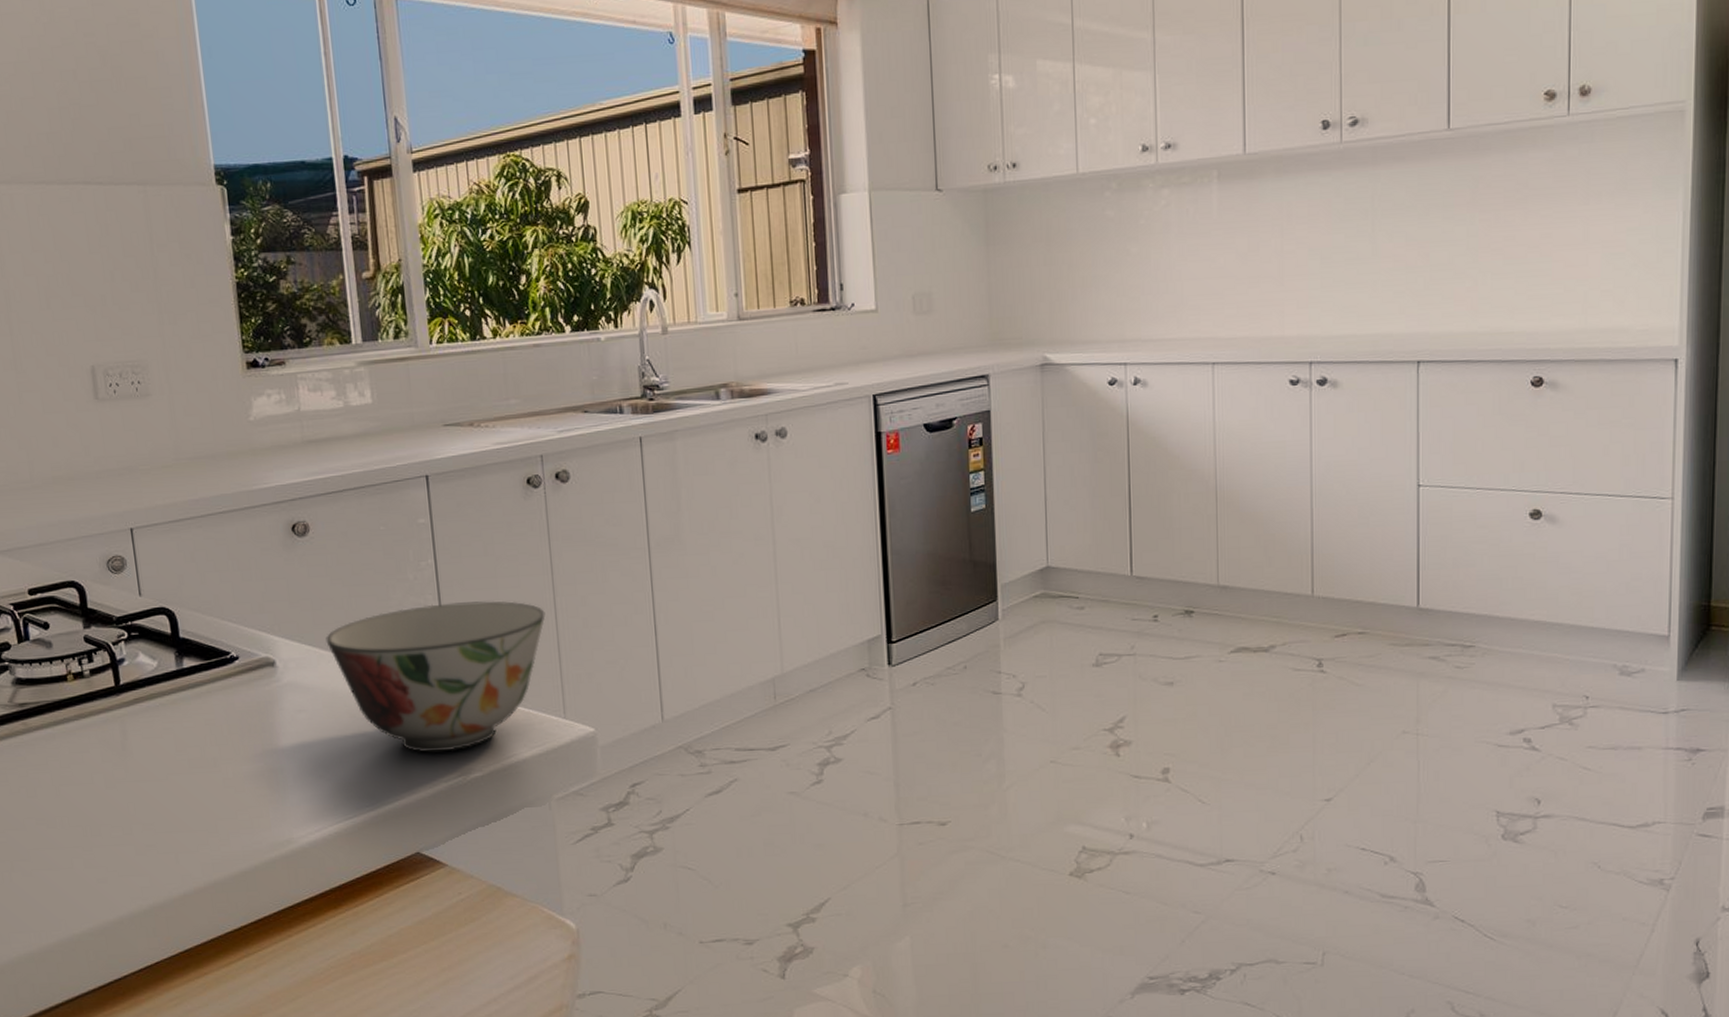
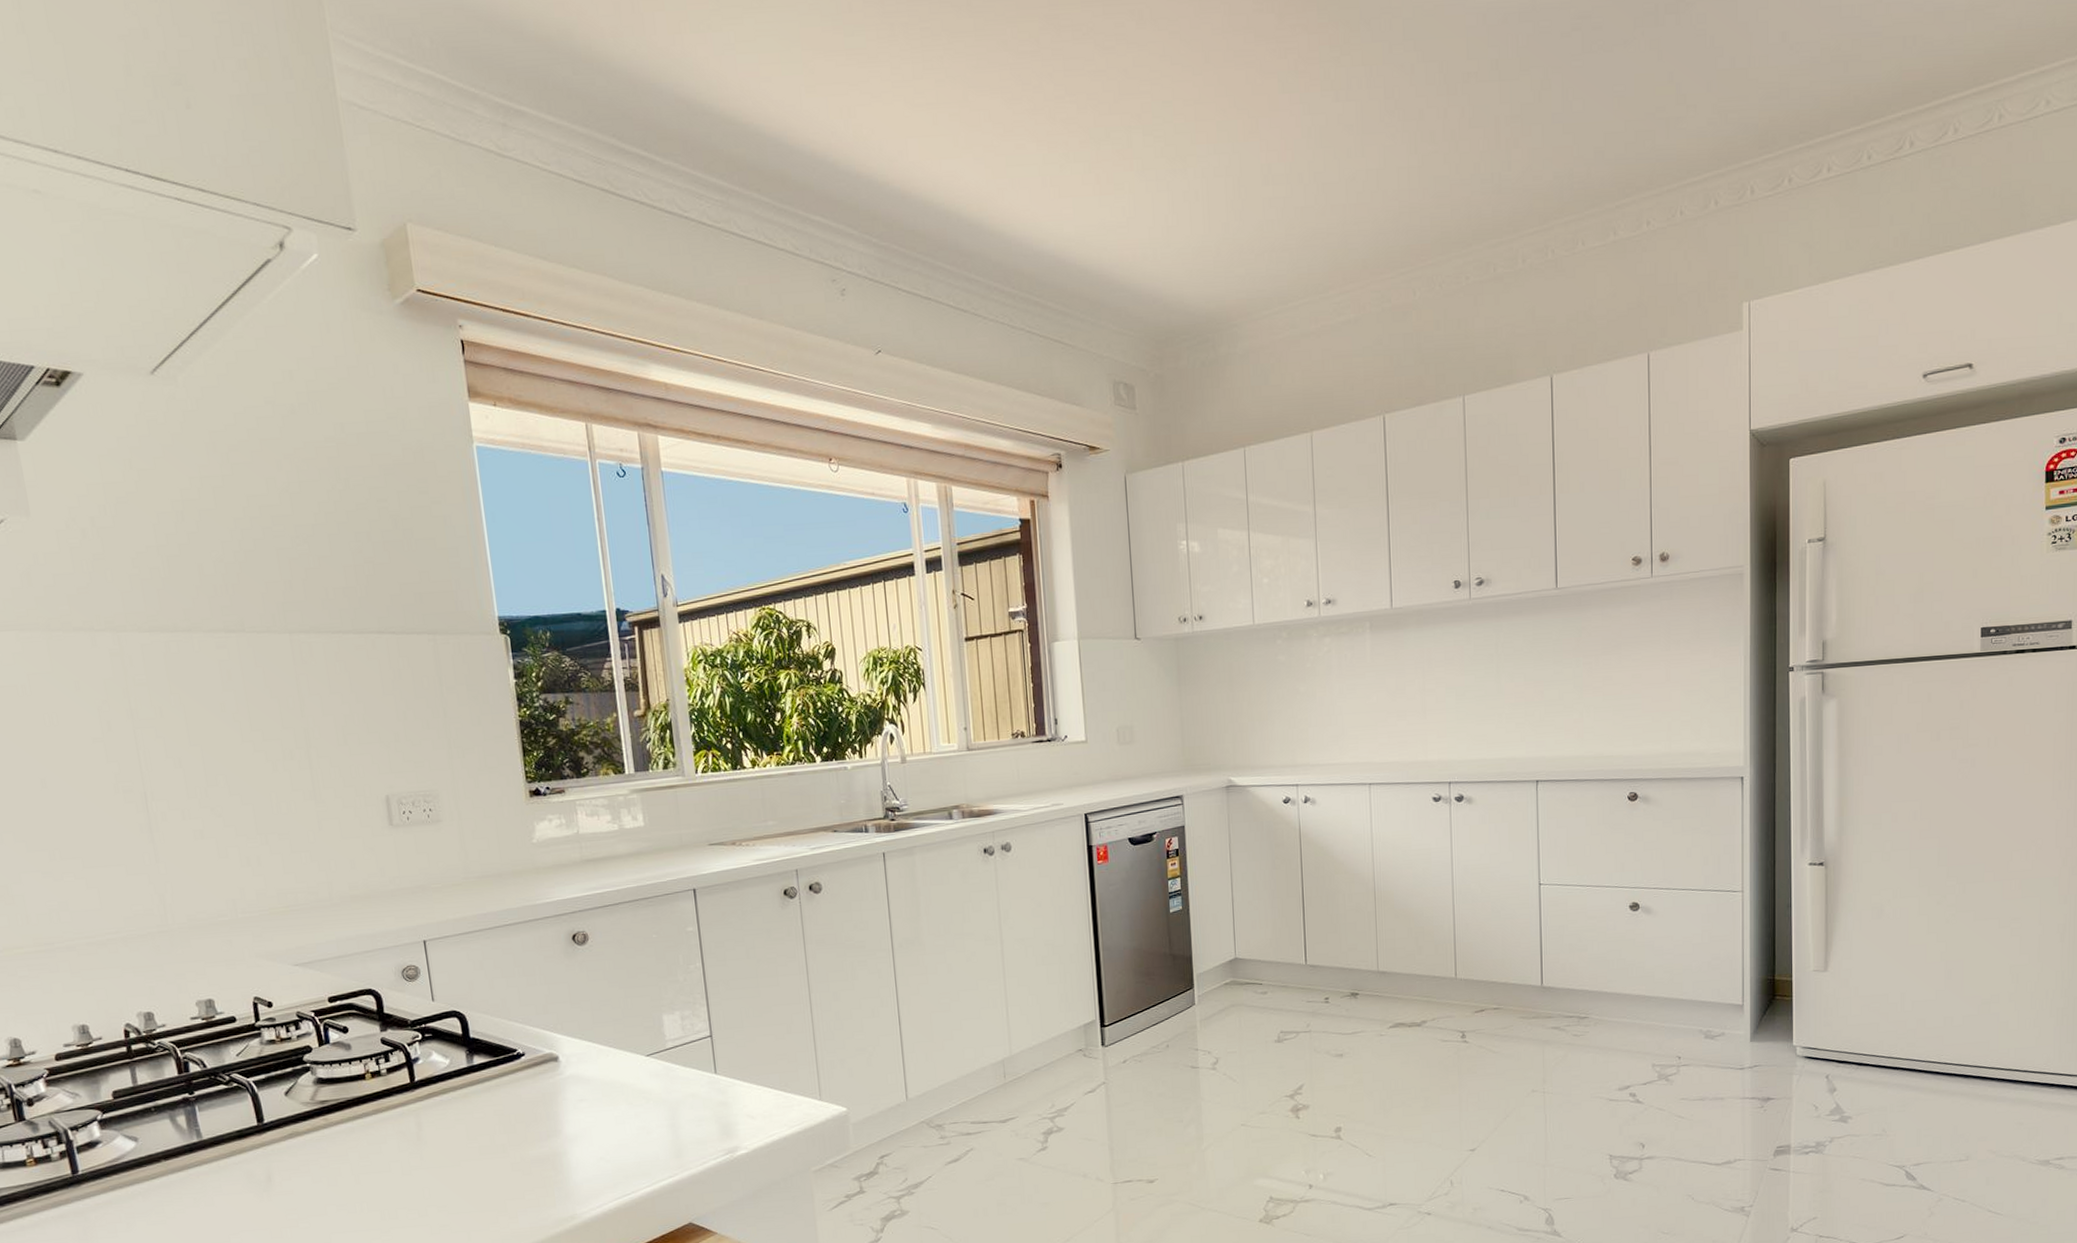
soup bowl: present [325,601,546,753] -> none [604,998,802,1134]

